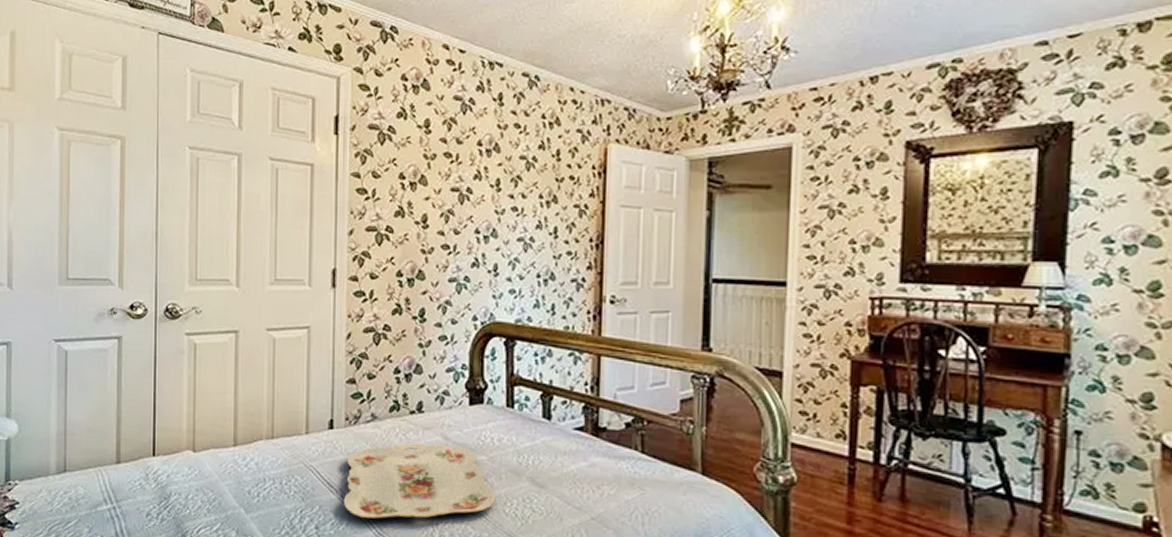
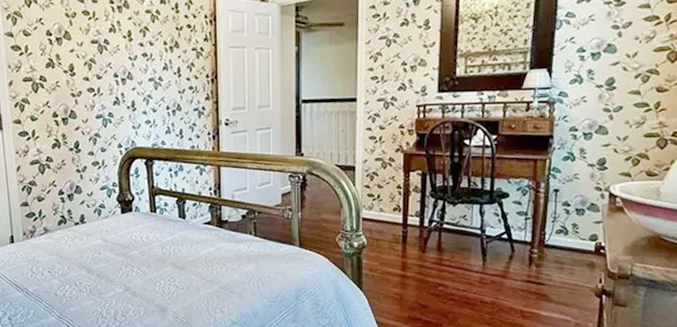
serving tray: present [344,443,496,519] -> none [27,245,148,307]

